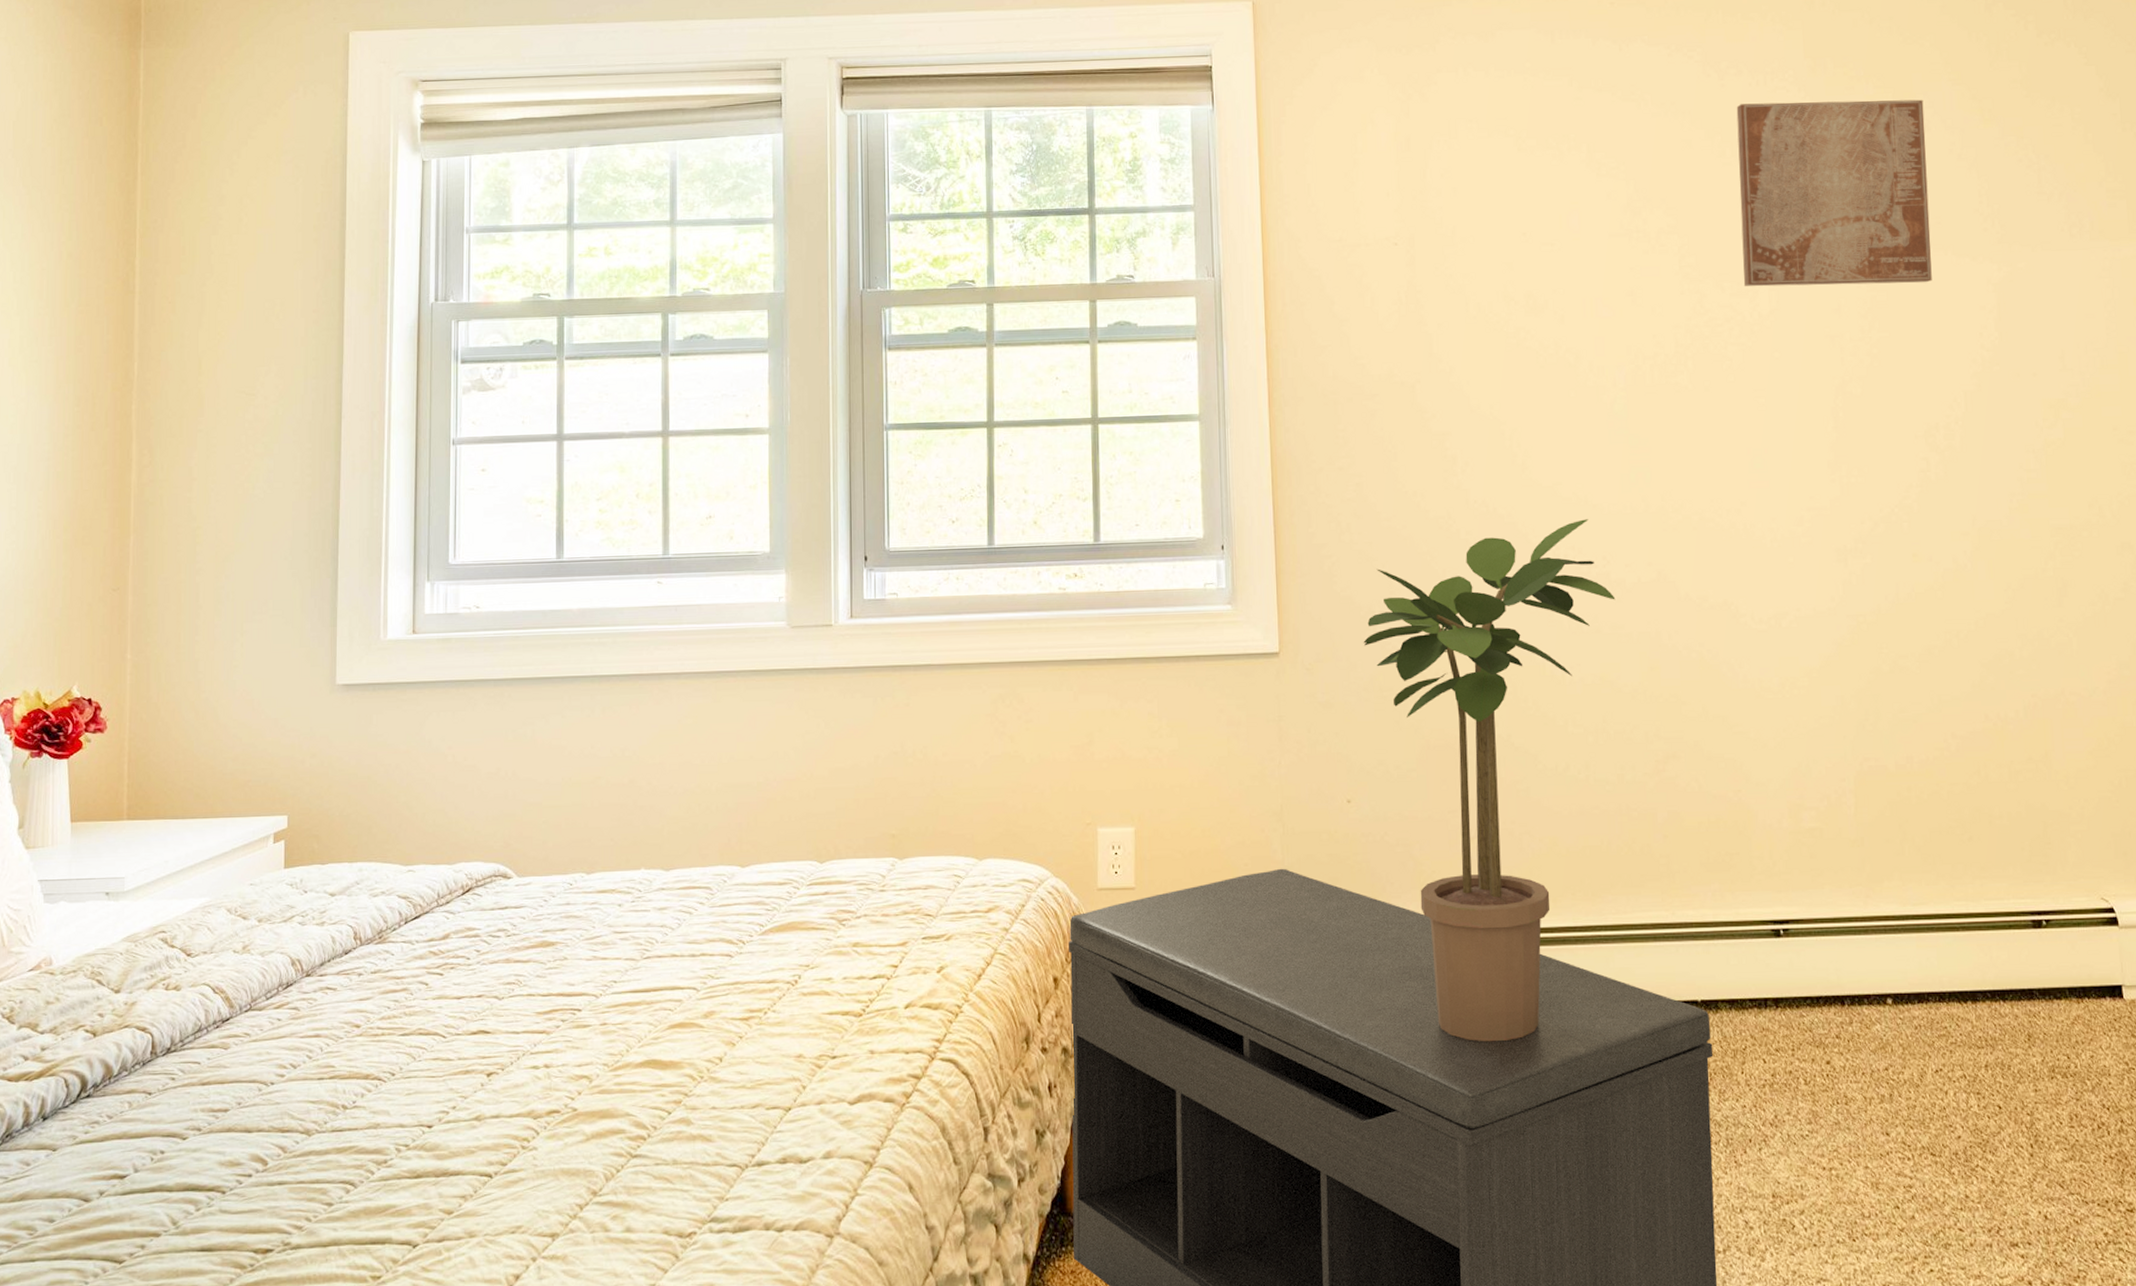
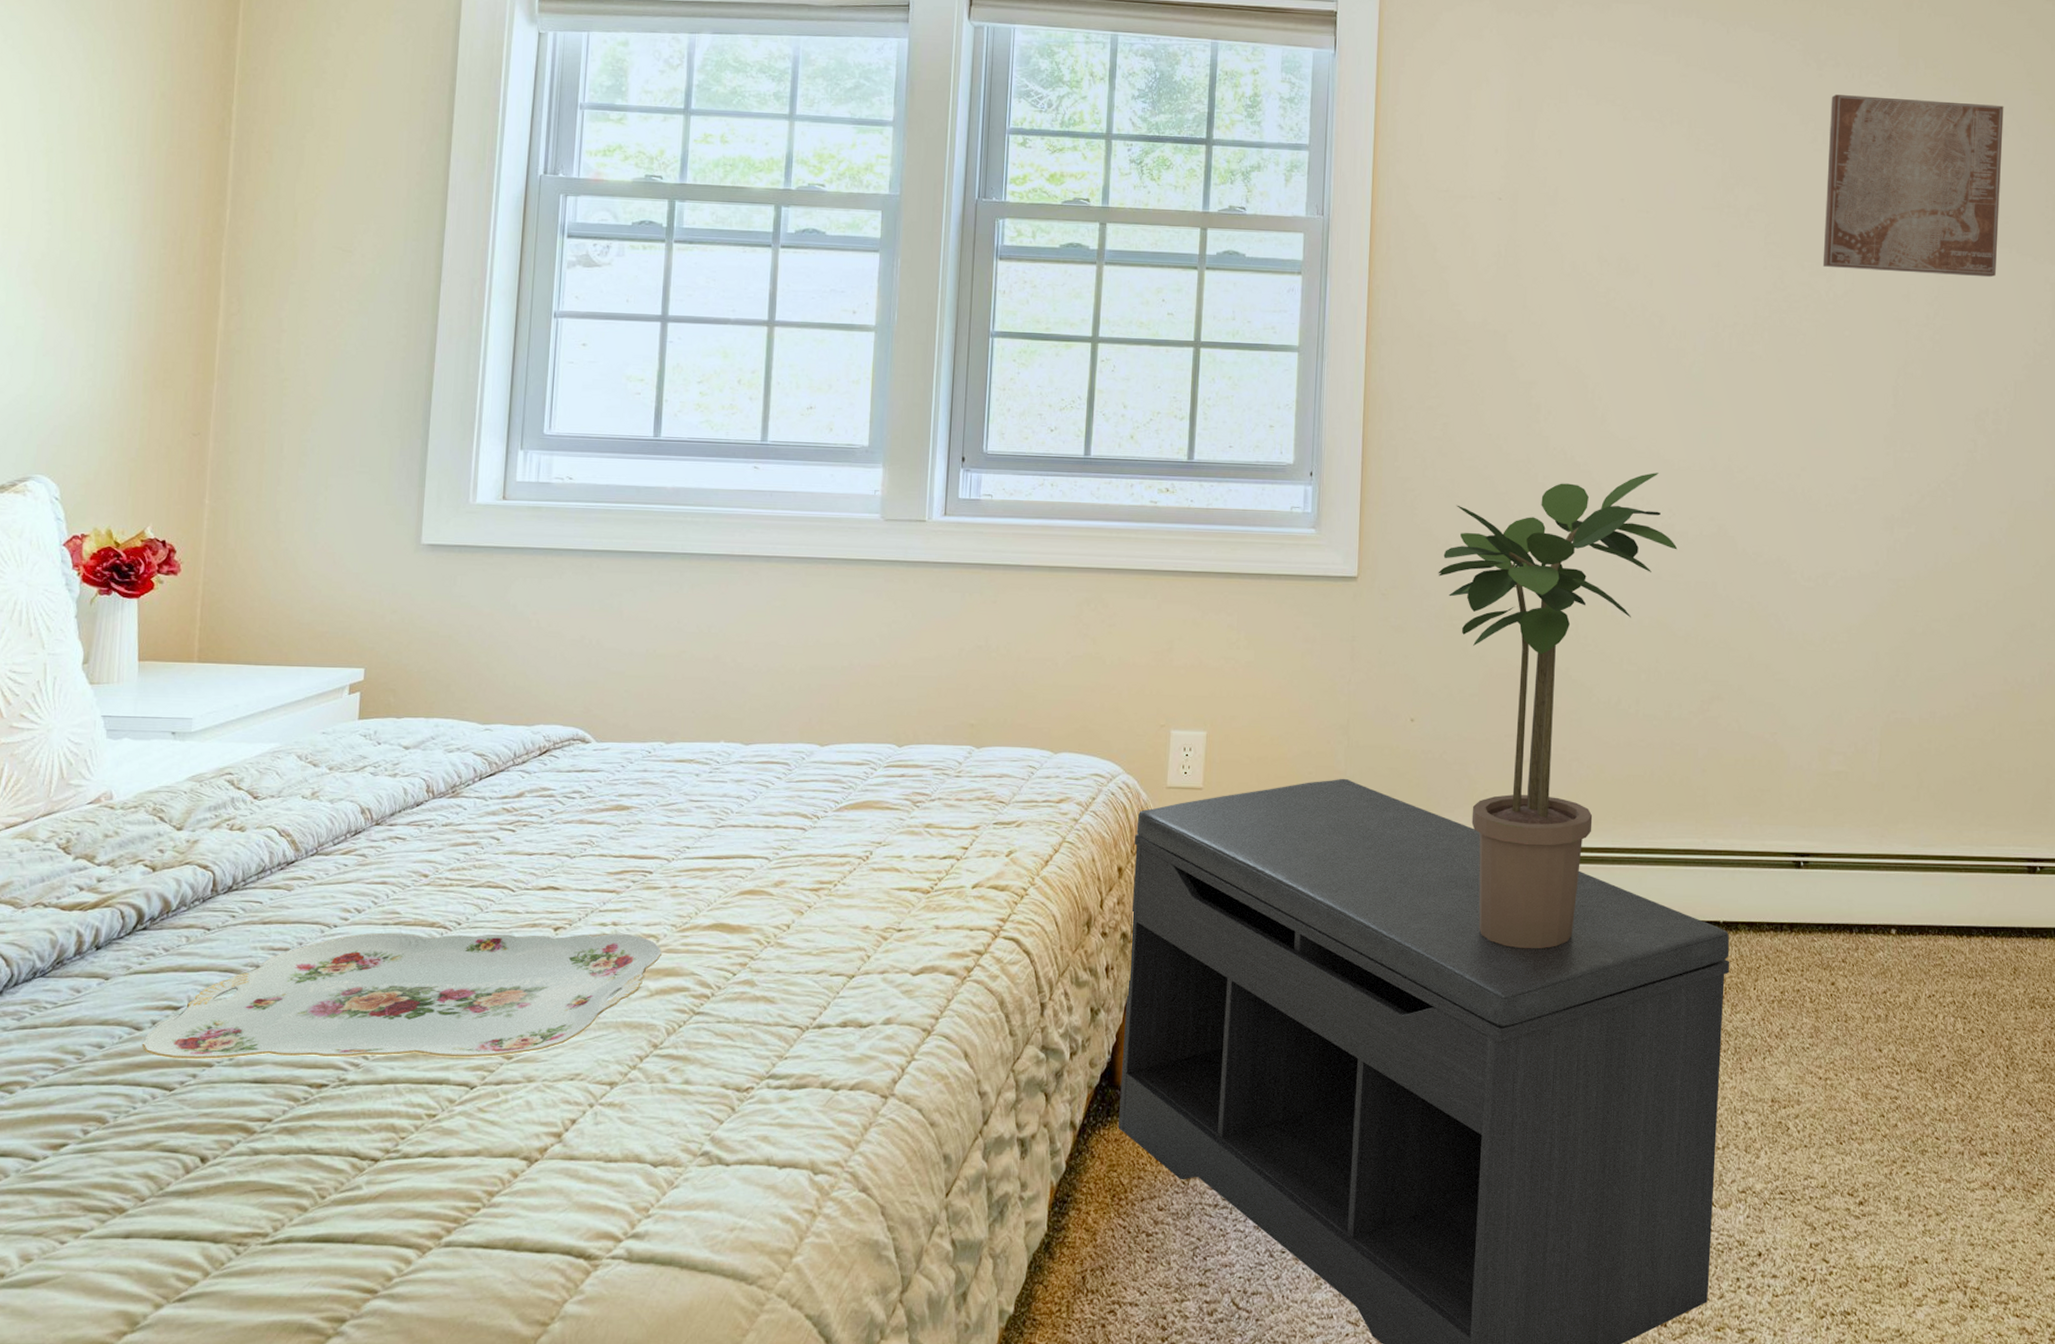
serving tray: none [90,1076,595,1229] -> present [141,932,662,1059]

